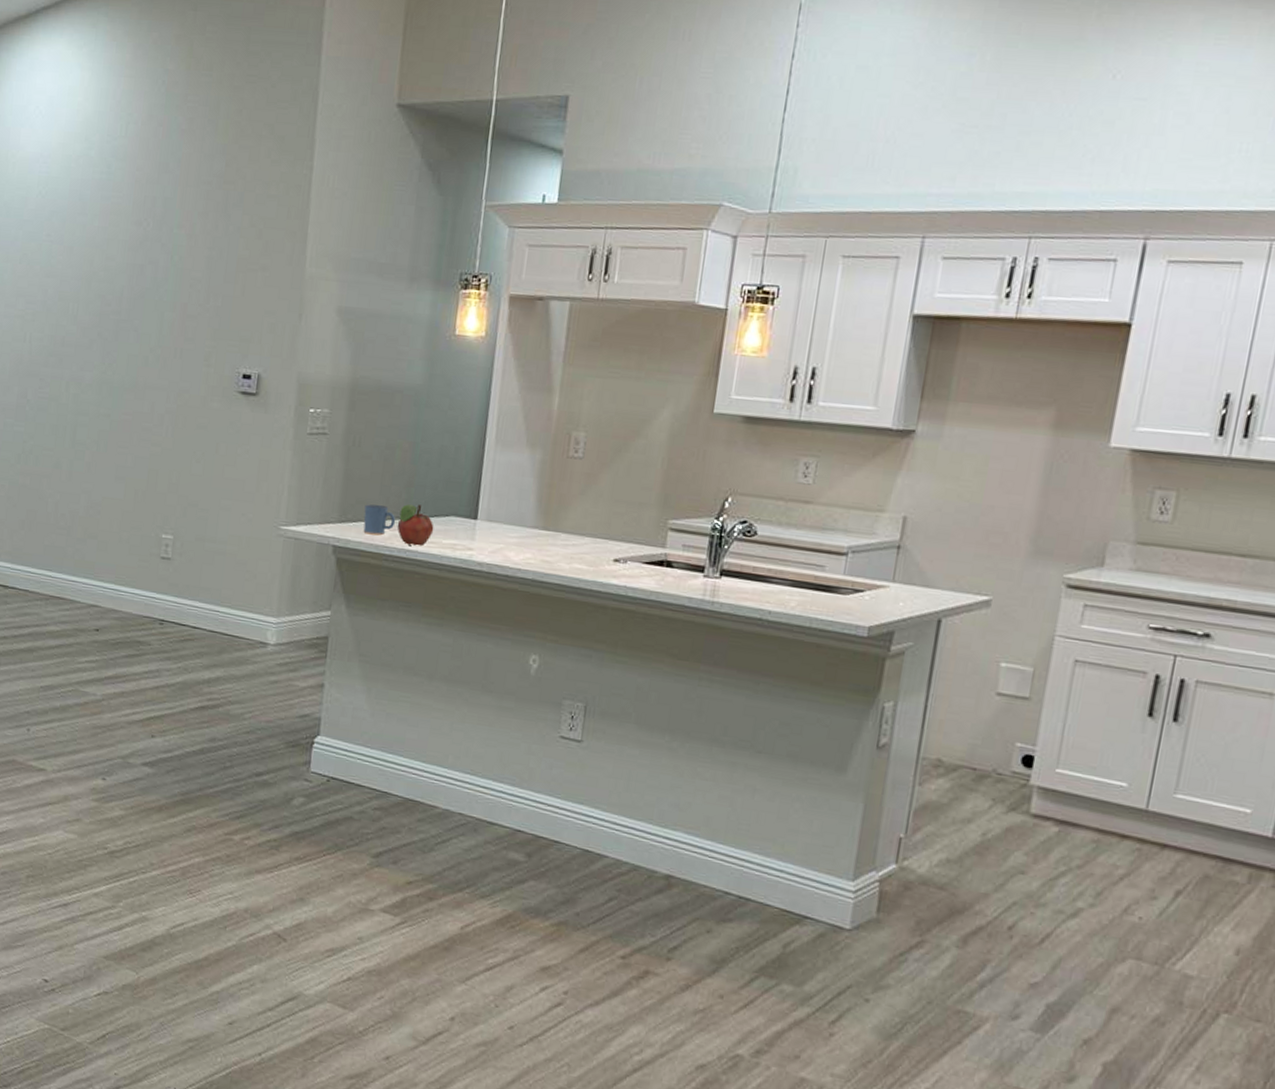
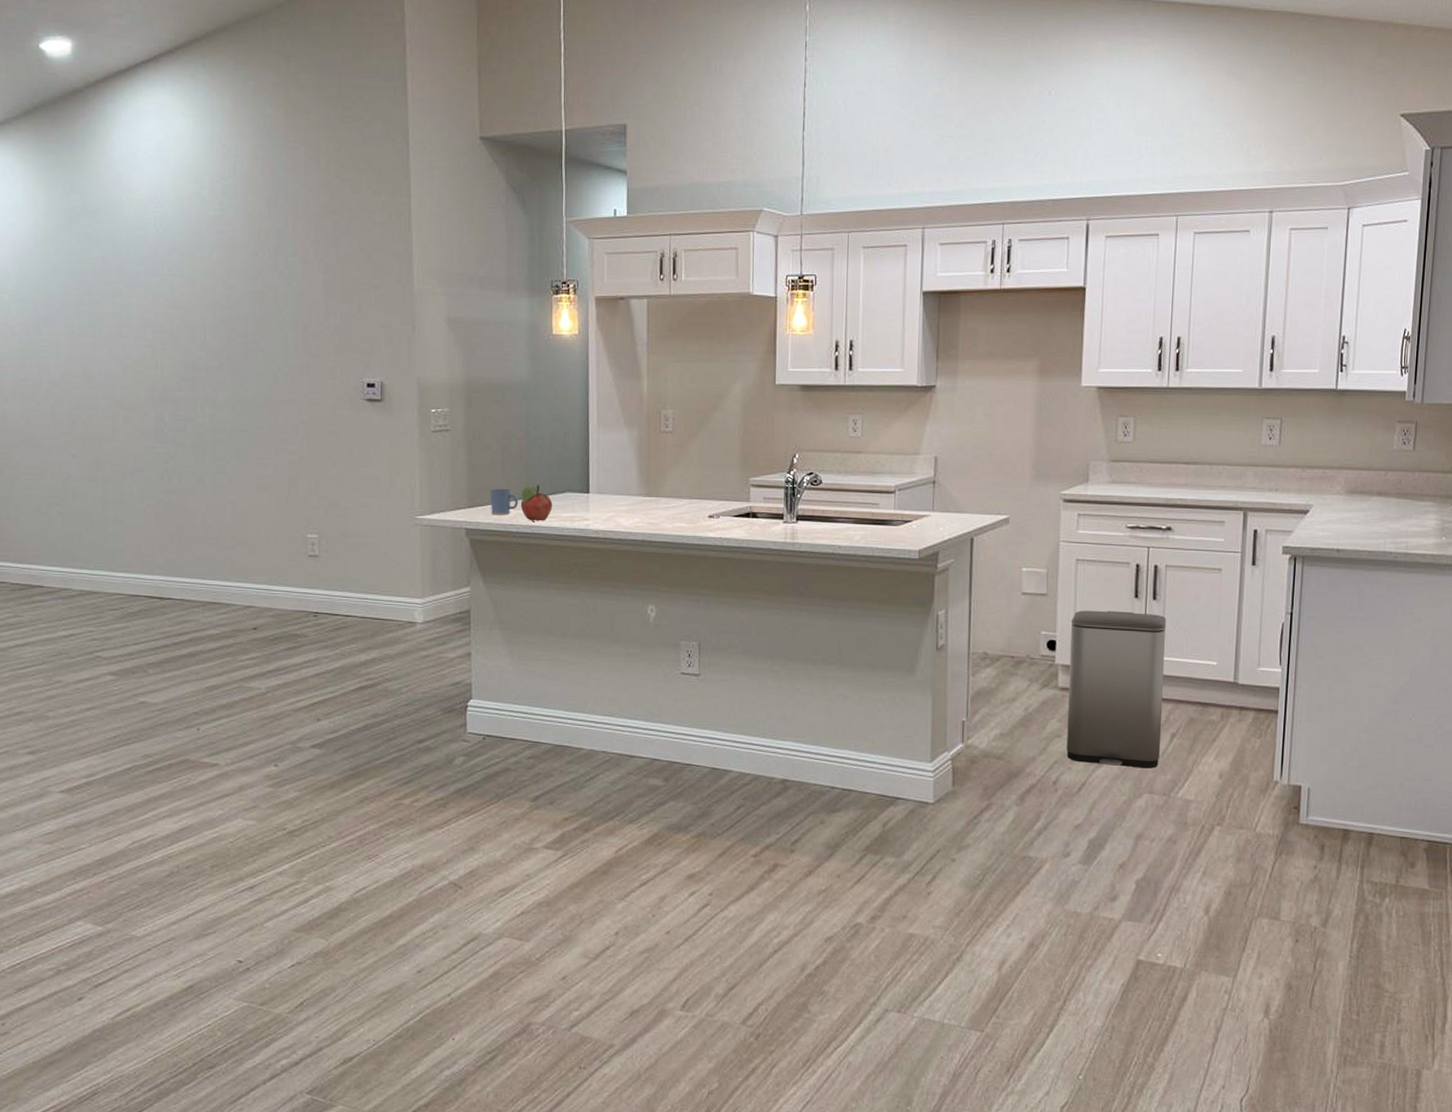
pedal bin: none [1031,723,1189,929] -> present [1066,610,1167,768]

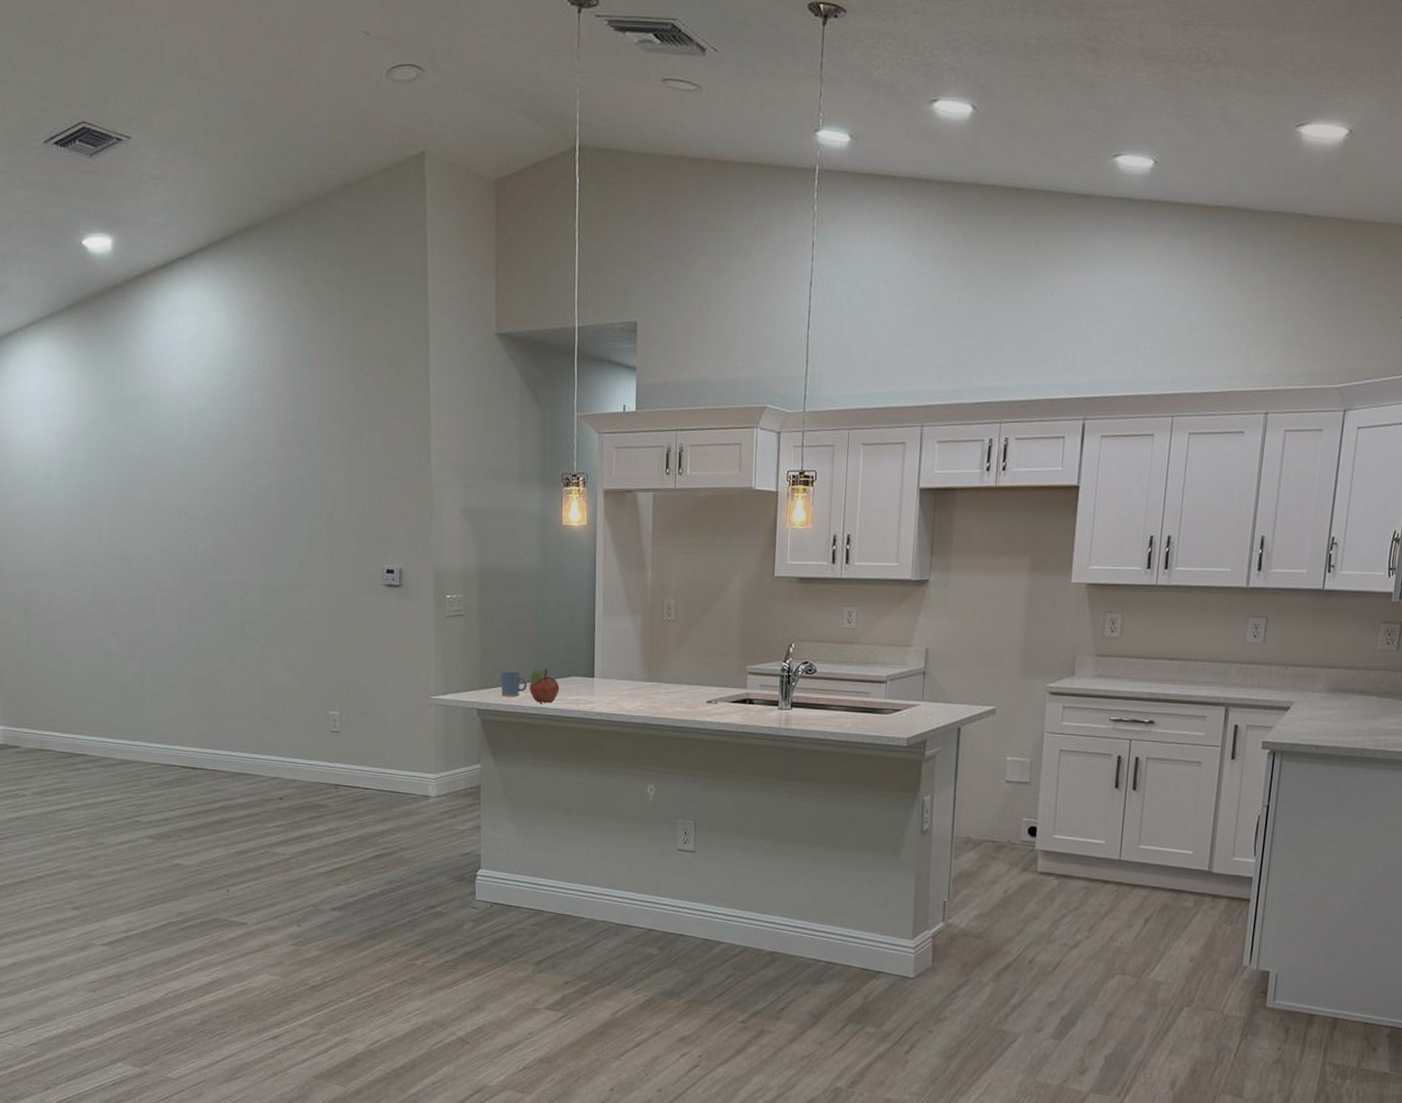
pedal bin: present [1066,610,1167,768] -> none [1043,799,1146,951]

